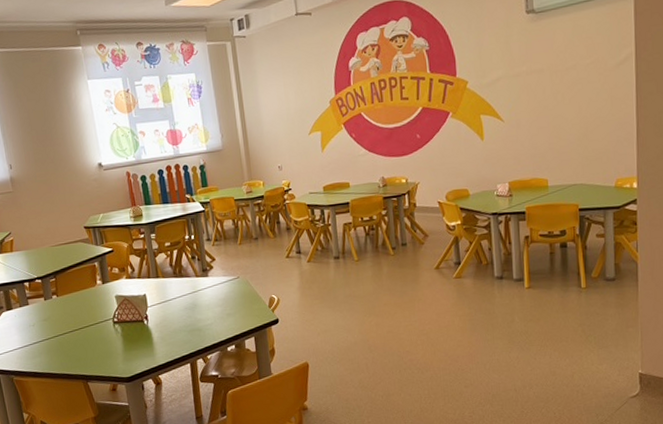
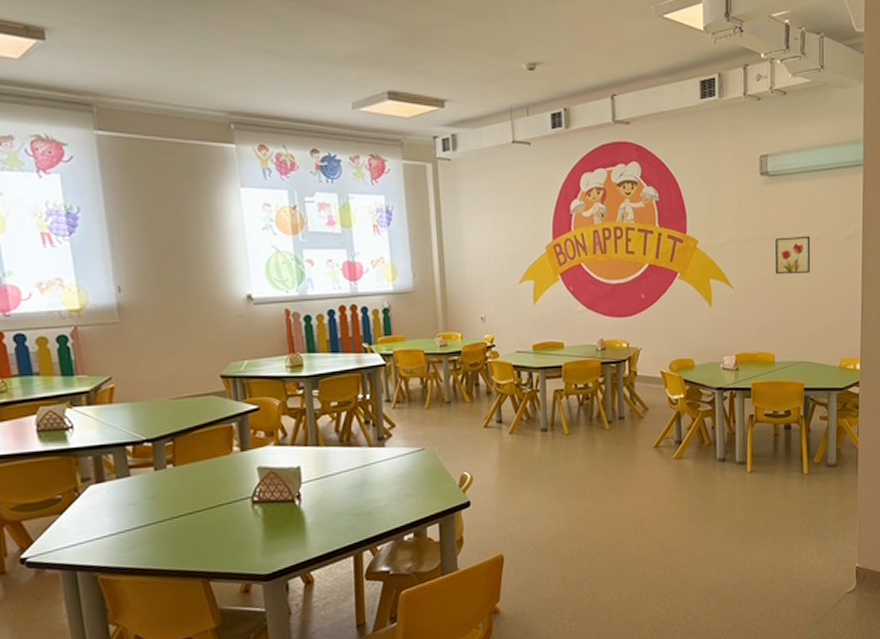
wall art: none [544,65,581,105] -> present [775,235,811,275]

